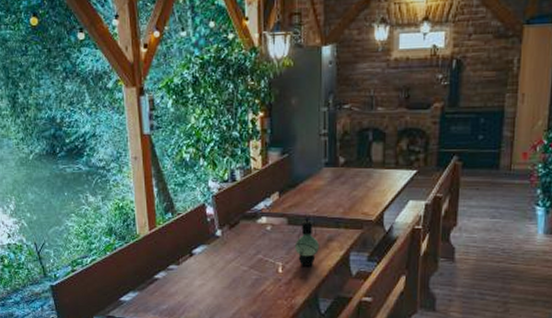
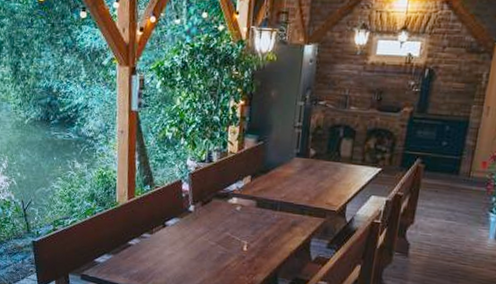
lantern: present [294,213,320,266] -> none [260,198,285,248]

